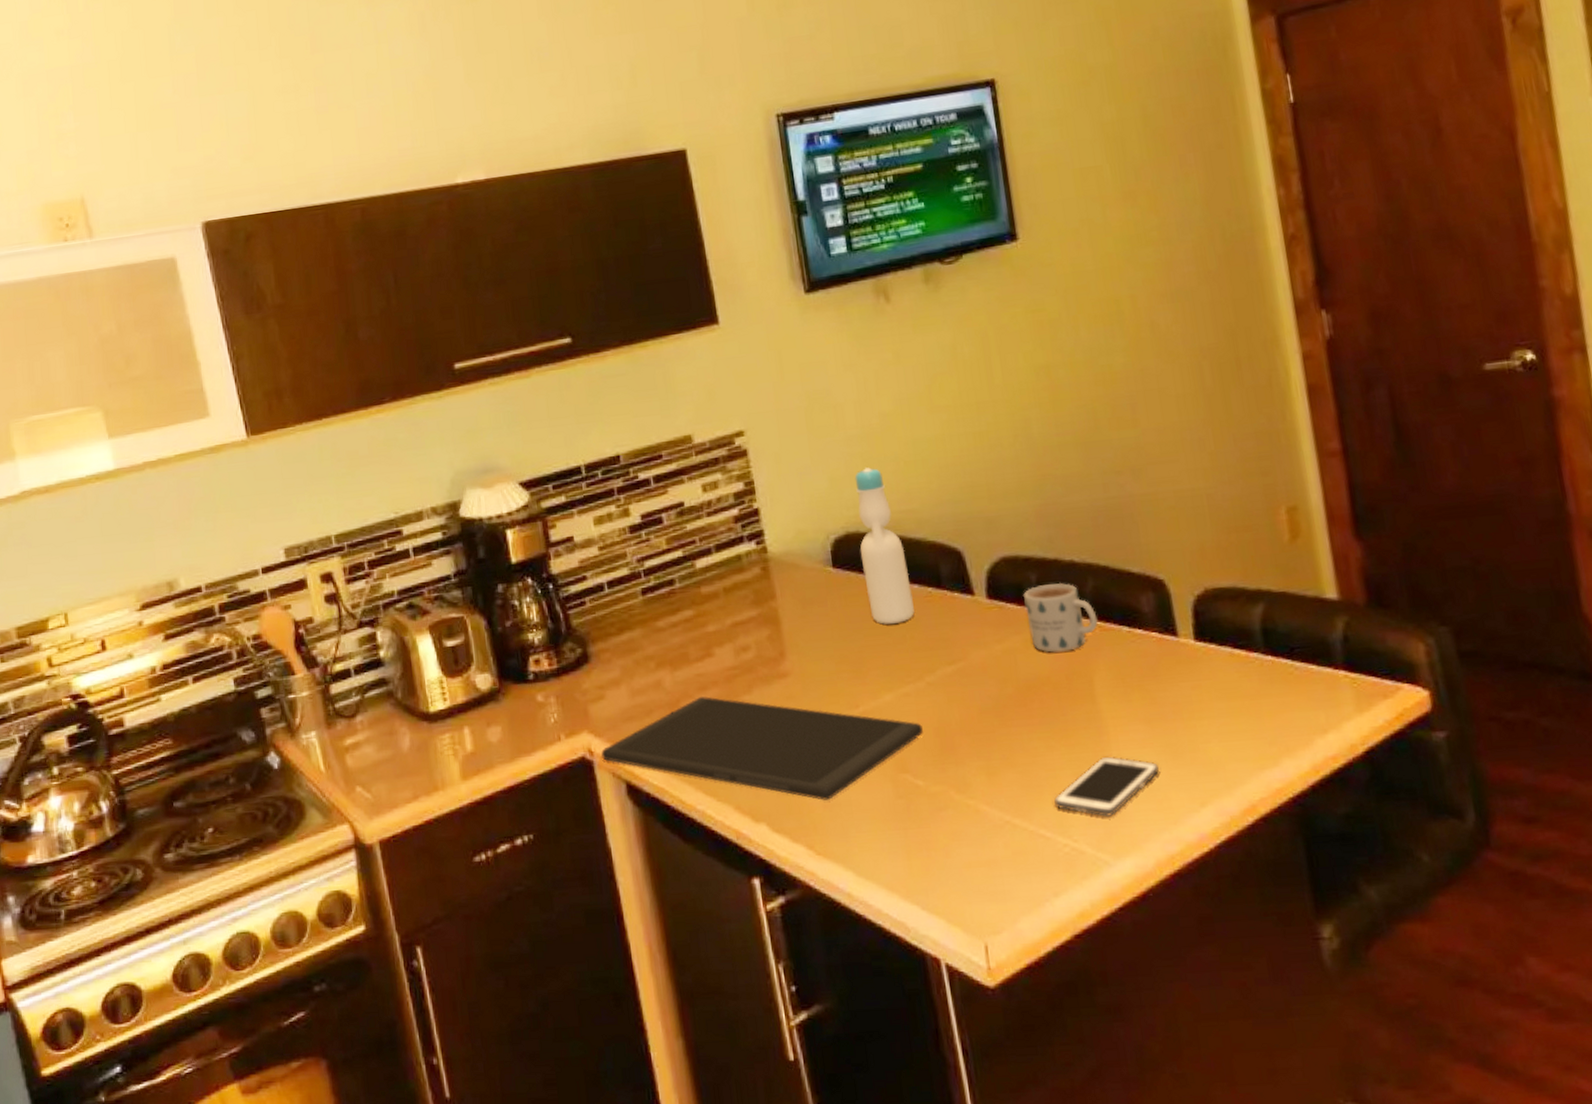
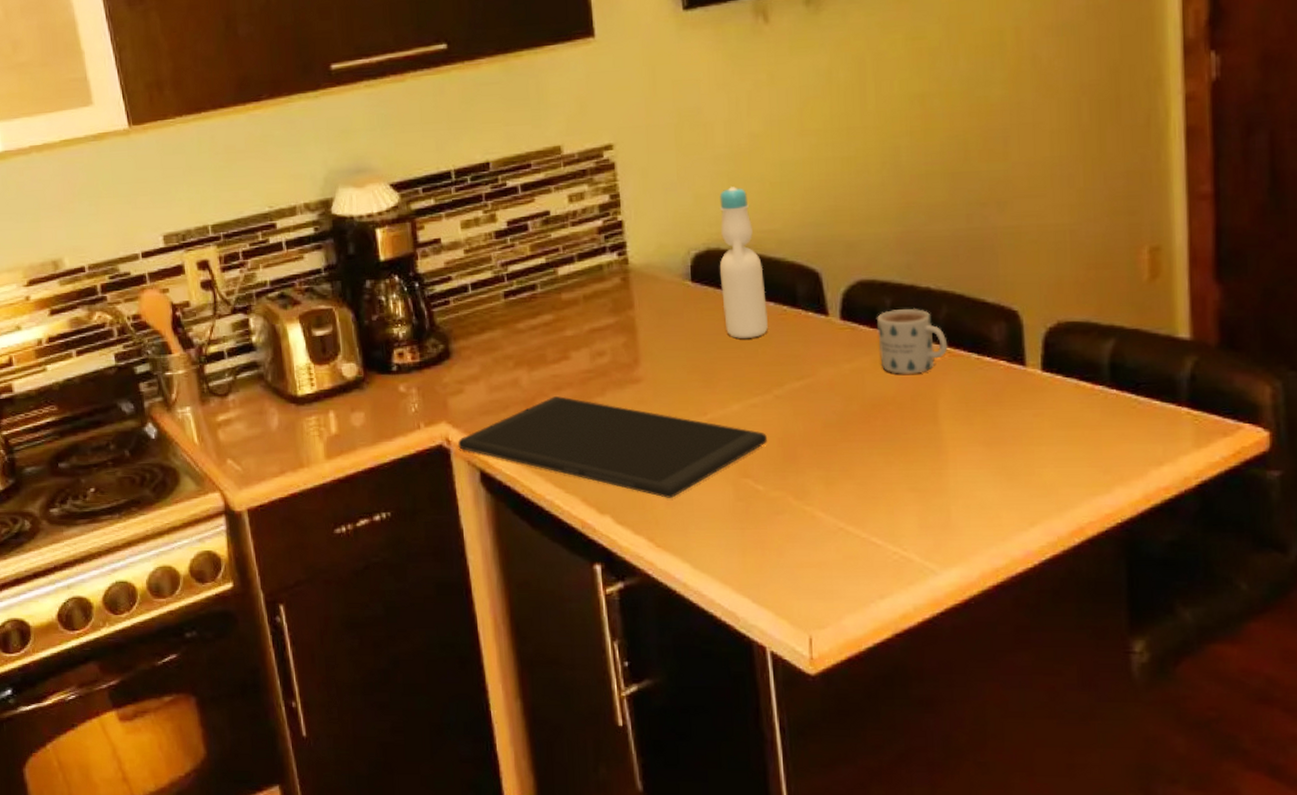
cell phone: present [1054,756,1159,818] -> none [887,474,993,531]

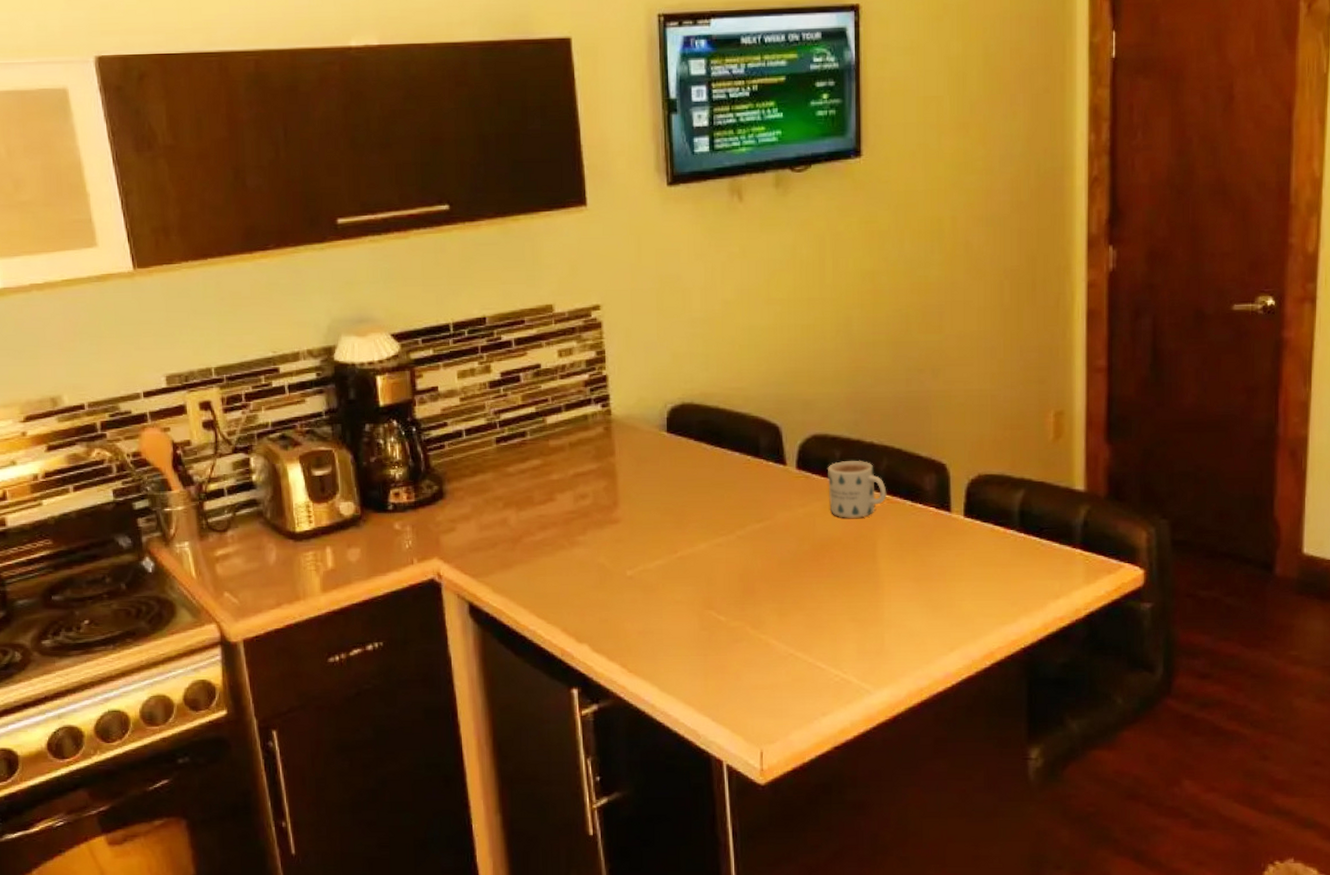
cutting board: present [458,396,767,498] -> none [449,535,729,628]
bottle: present [719,187,768,338] -> none [692,348,733,484]

